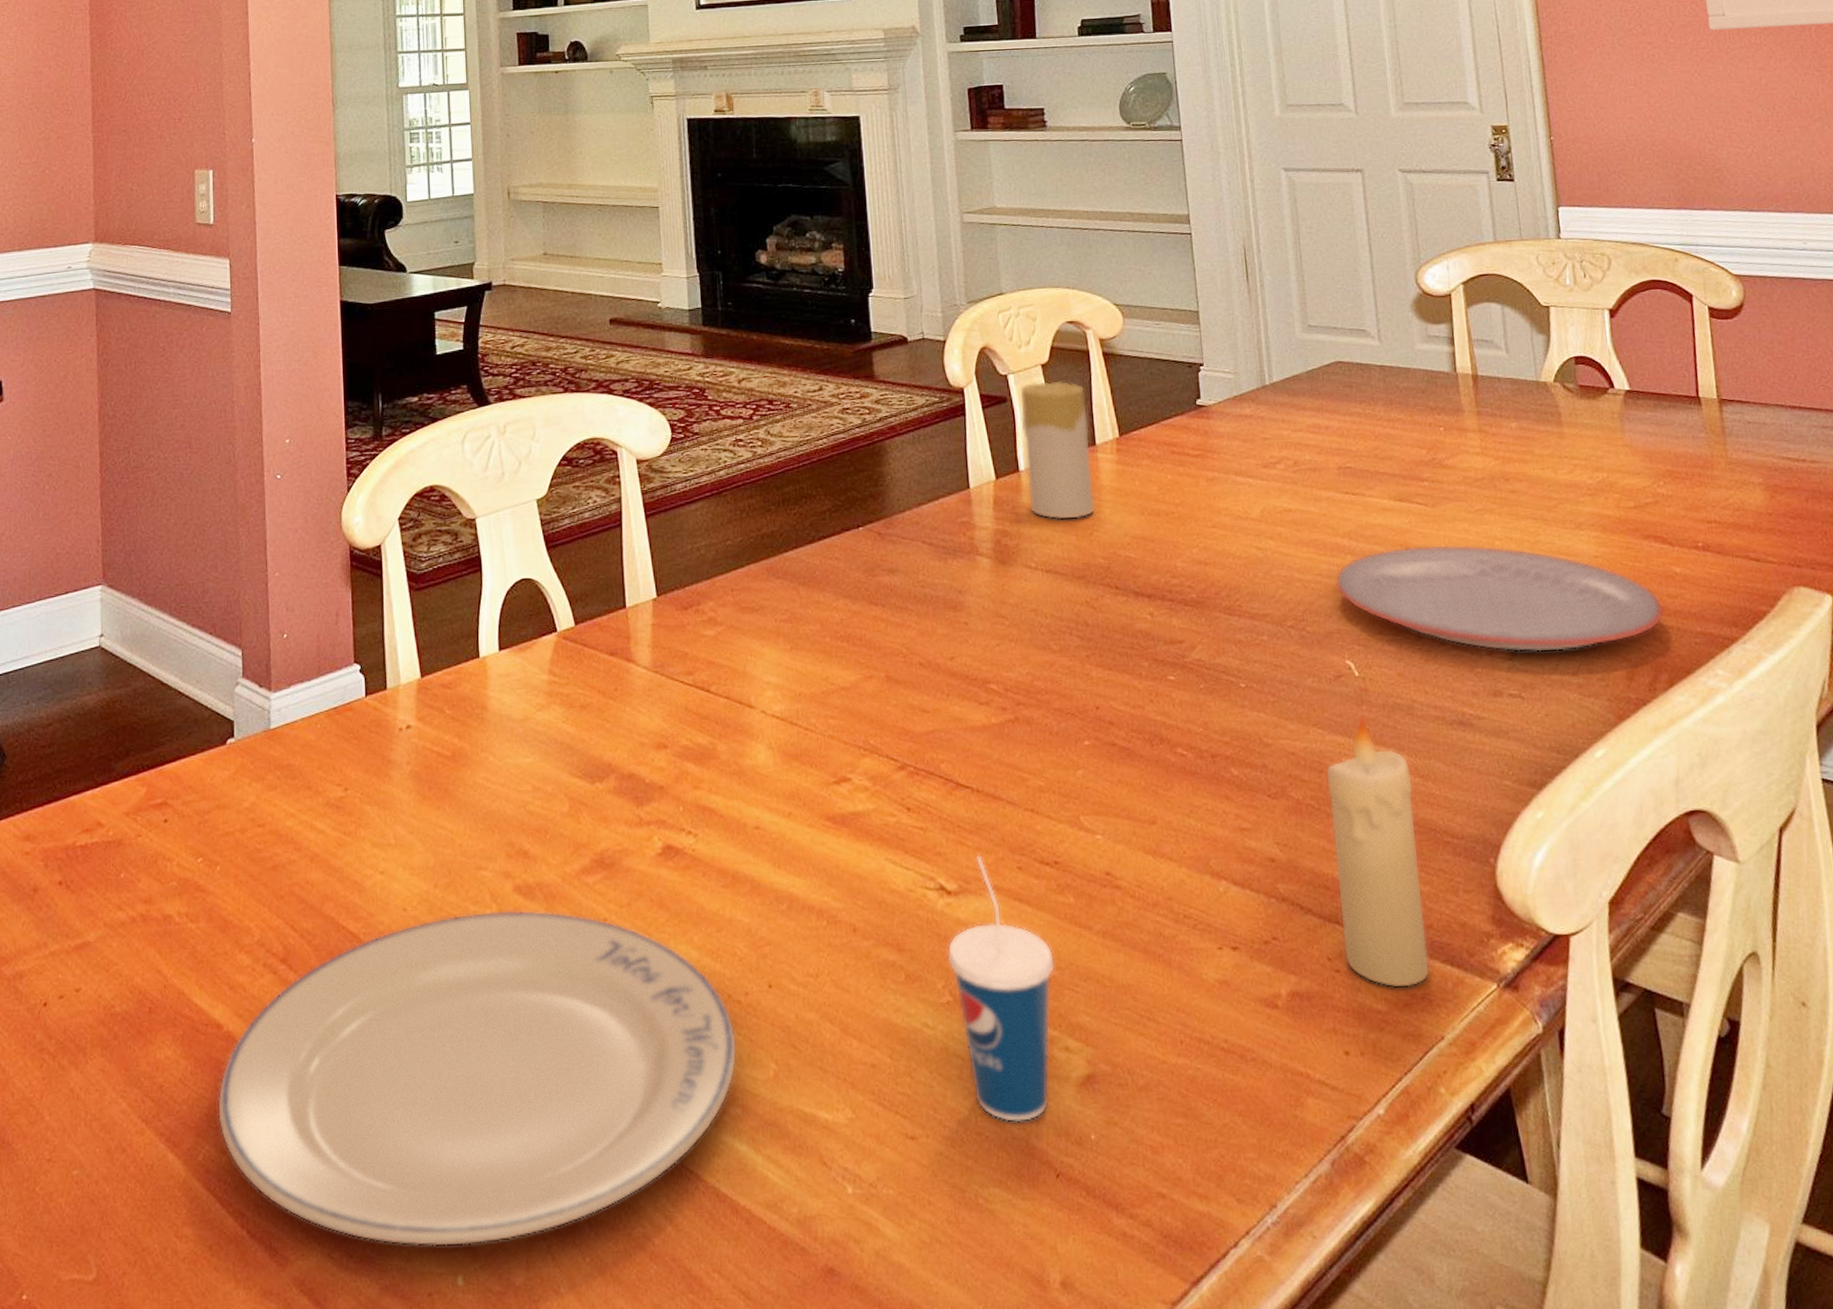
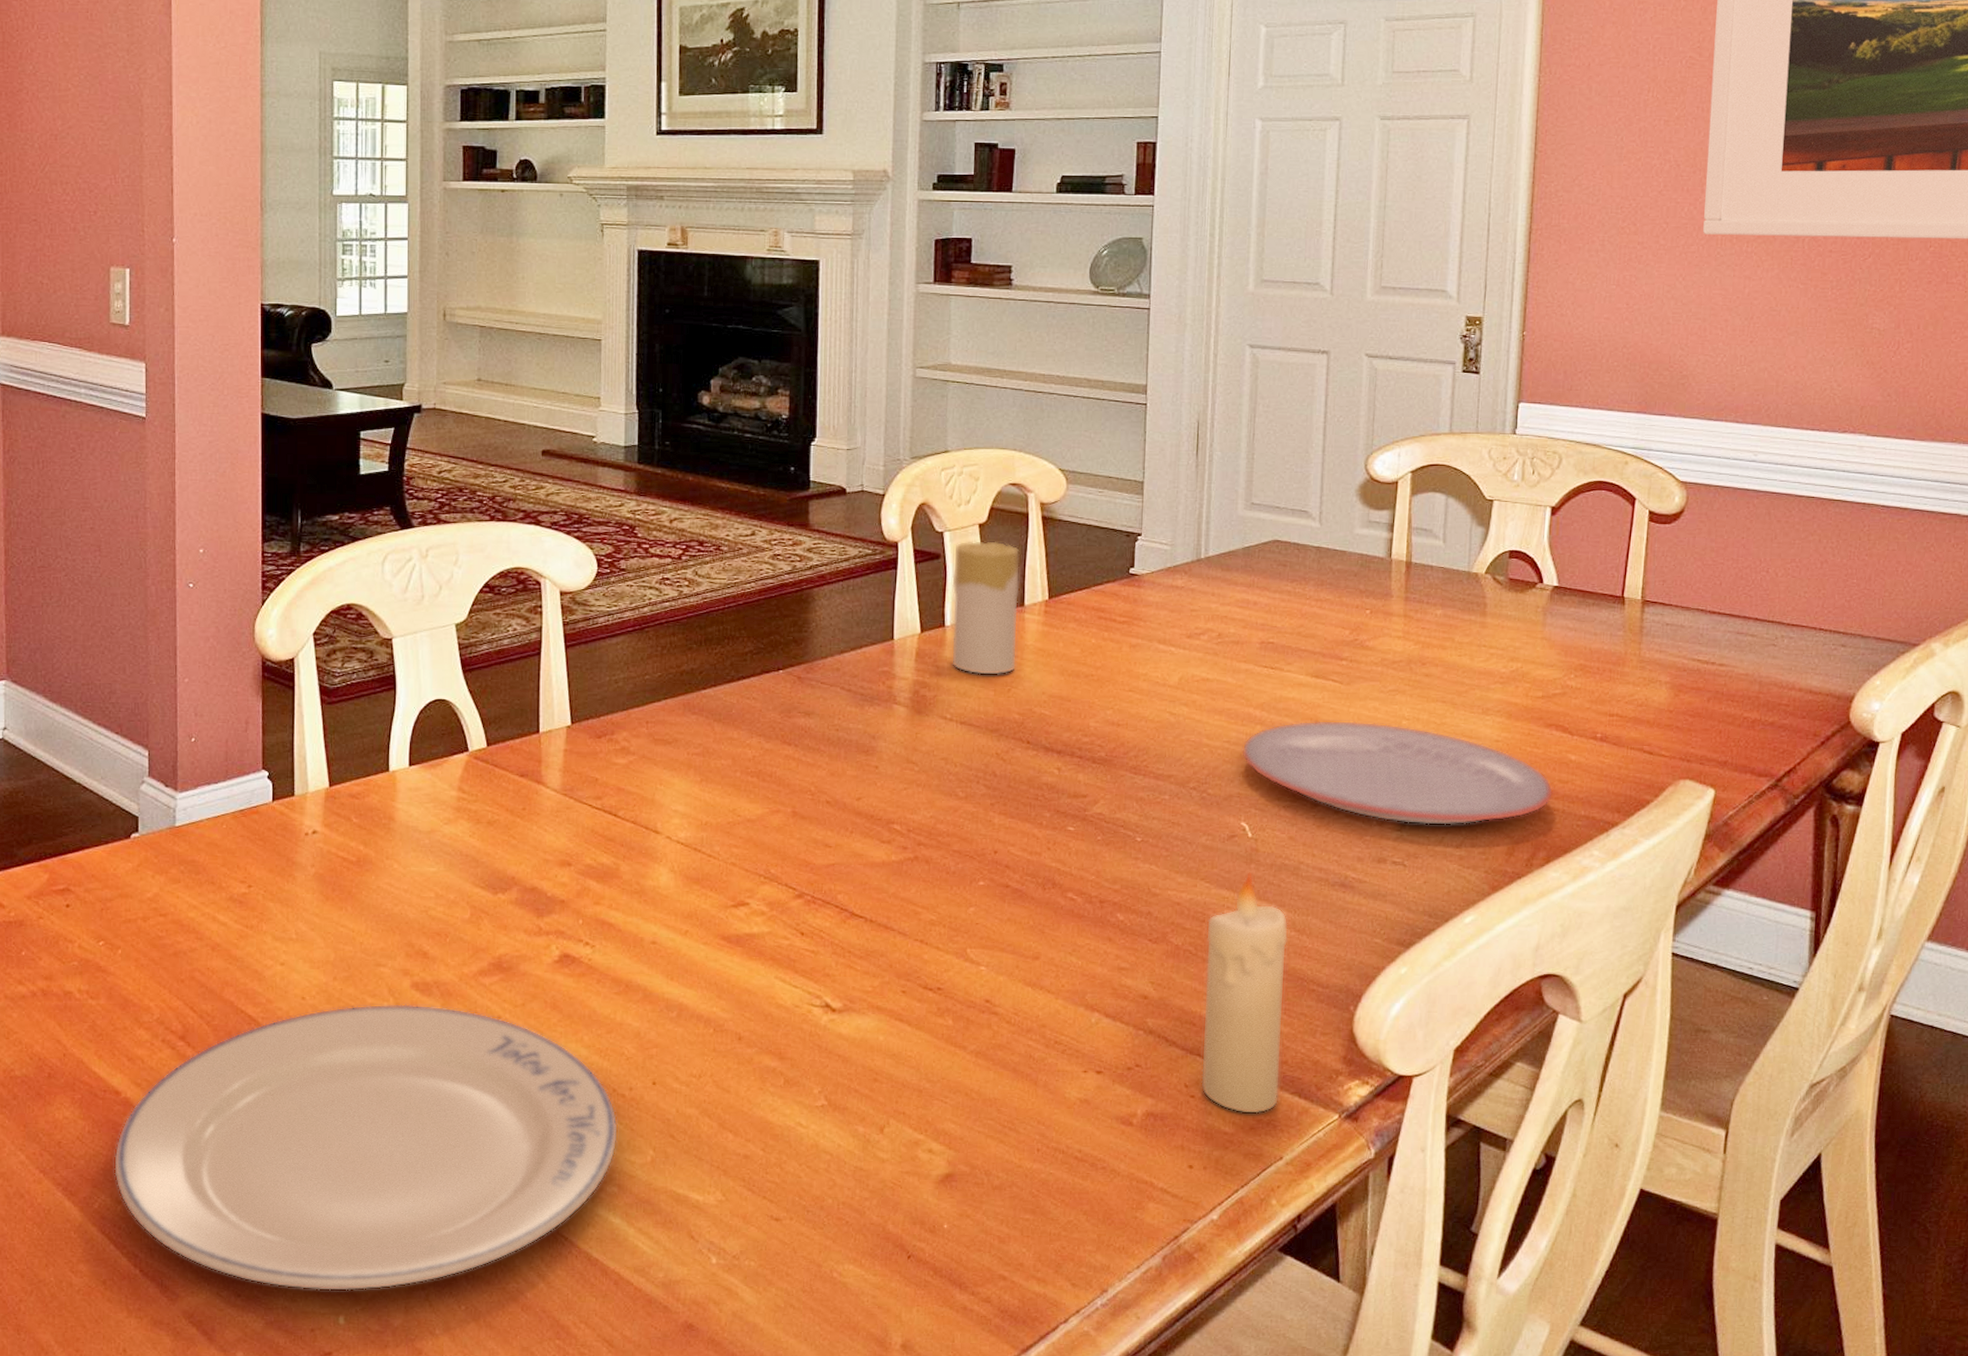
cup: present [947,855,1055,1123] -> none [826,978,928,1211]

